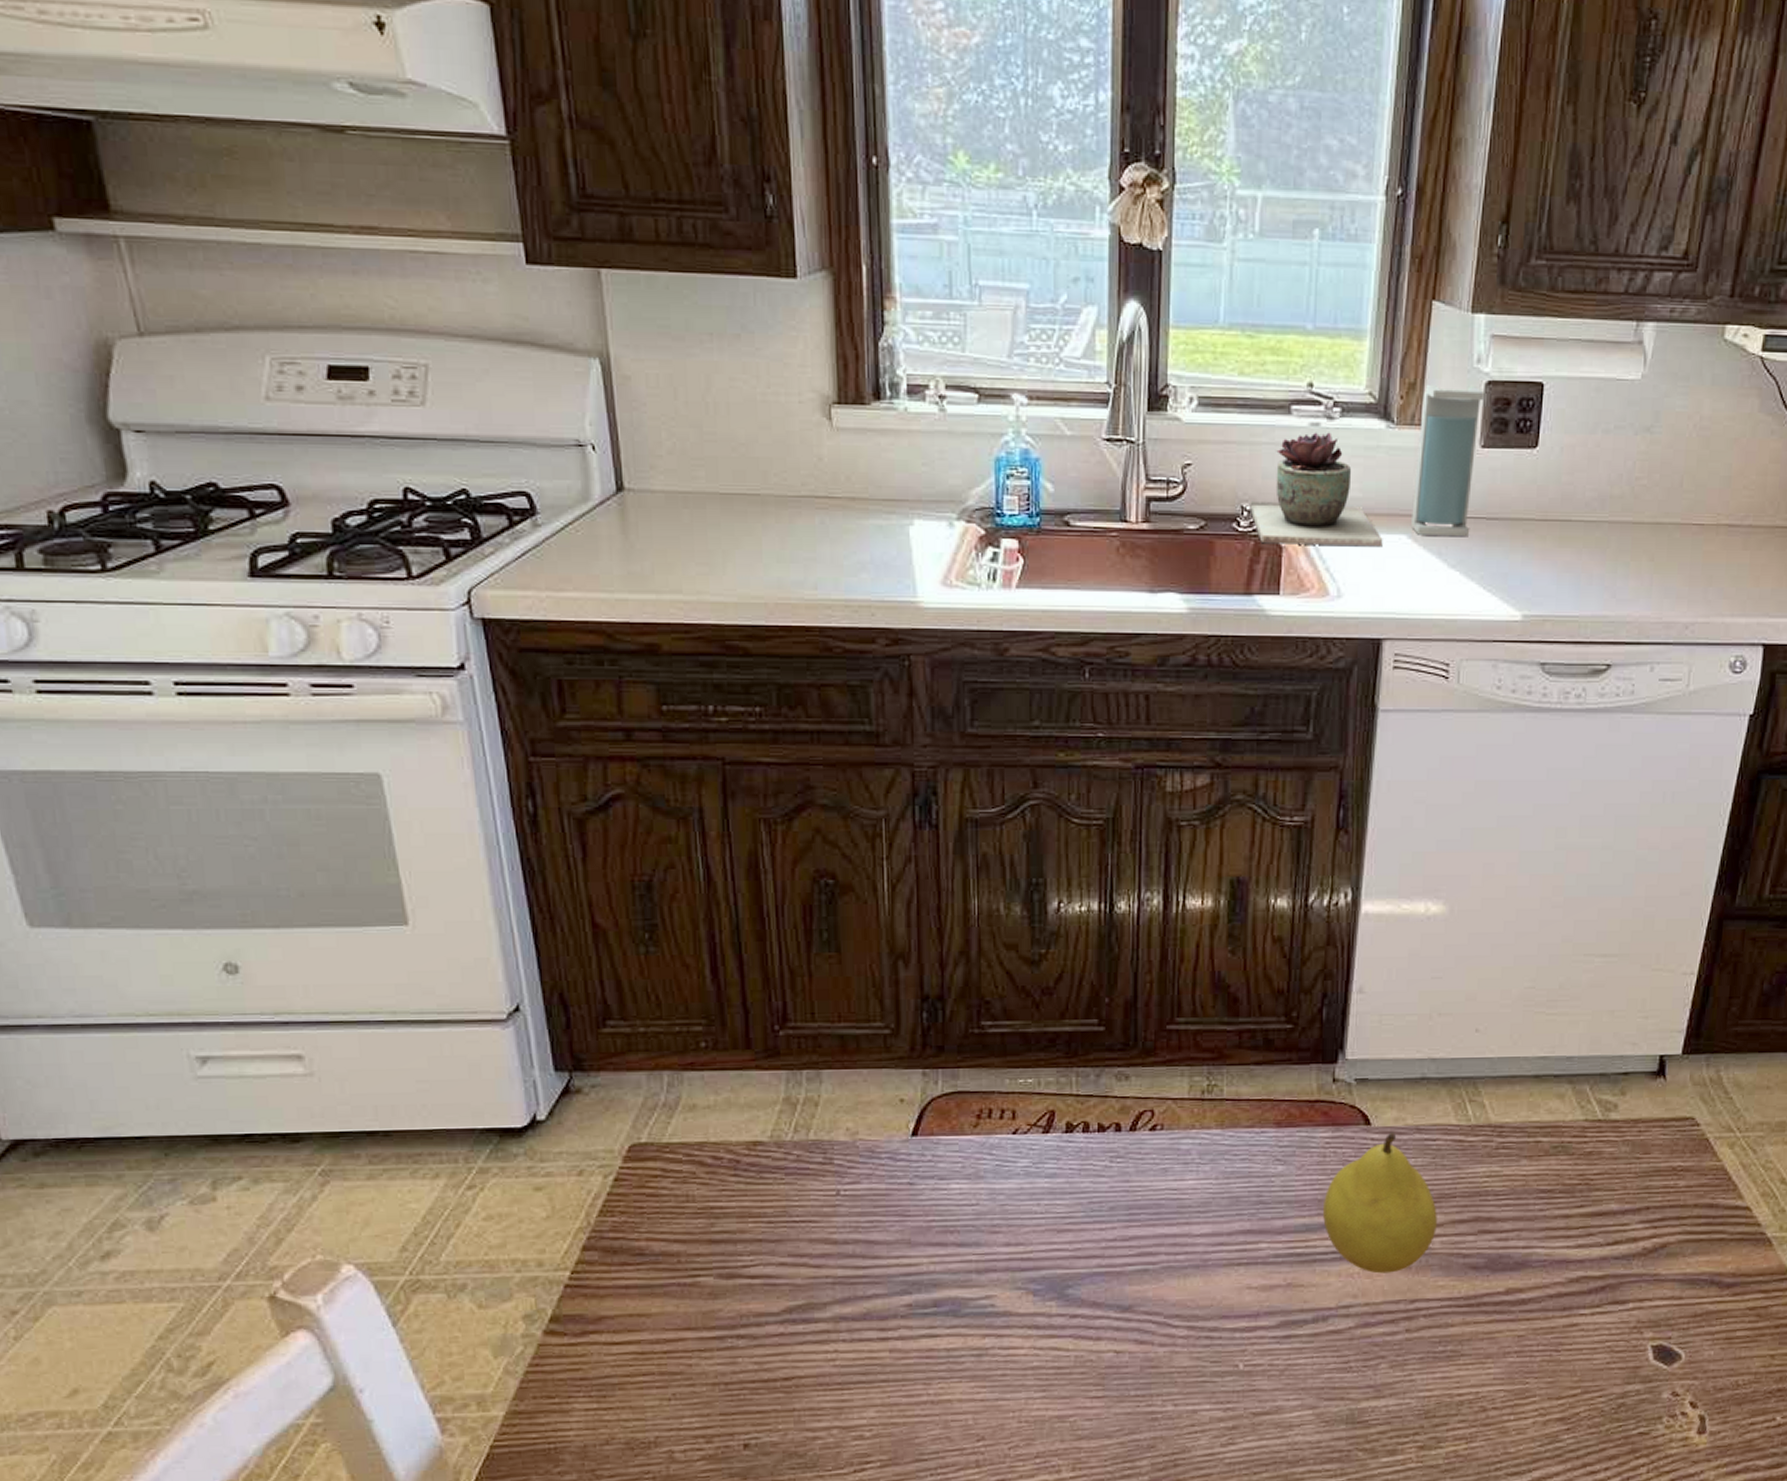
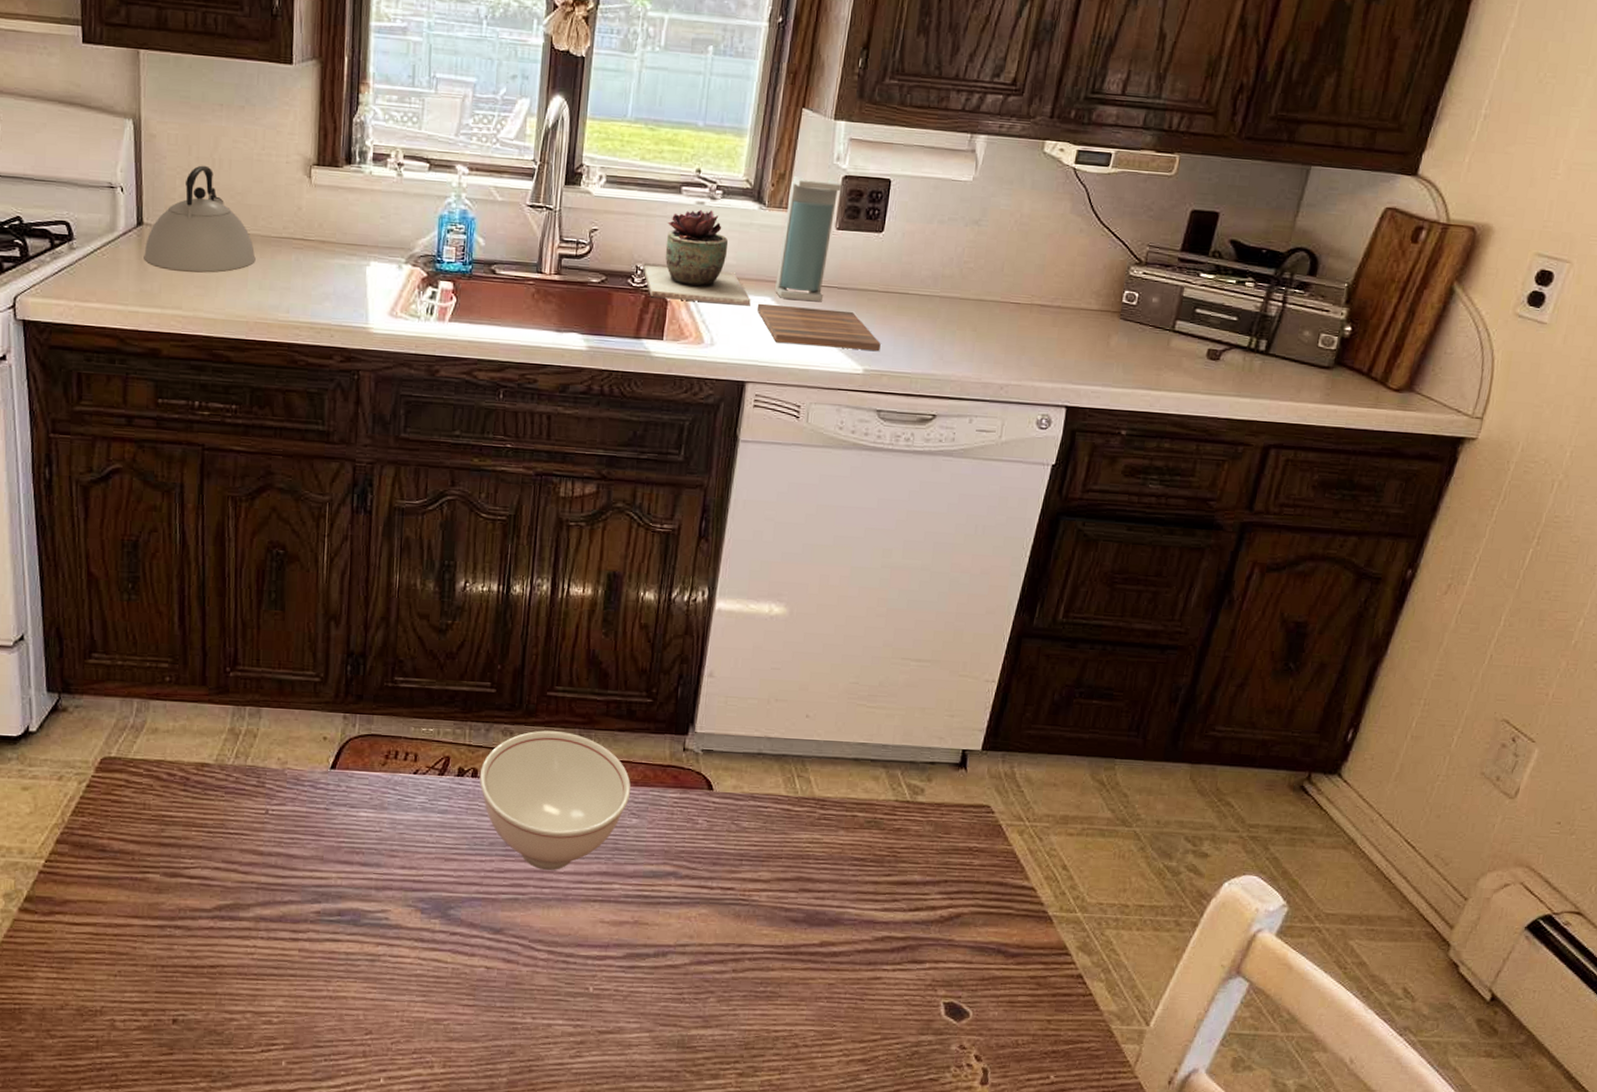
kettle: none [628,411,770,547] -> present [144,165,256,274]
bowl: none [1092,1071,1274,1234] -> present [479,730,632,871]
fruit: present [1323,1132,1437,1274] -> none [668,797,765,920]
cutting board: none [1390,543,1541,592] -> present [756,303,881,351]

